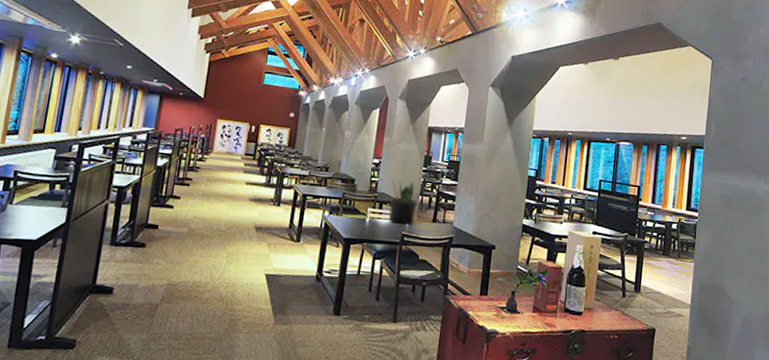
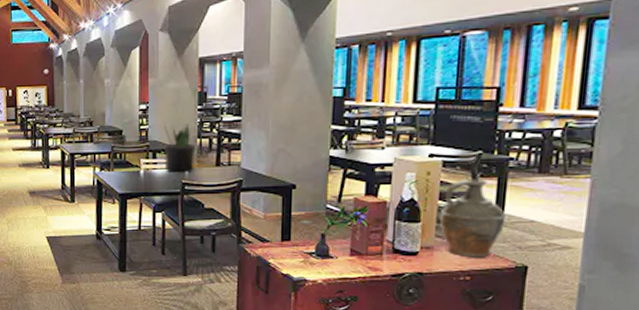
ceramic jug: none [598,254,643,321] -> present [440,179,507,258]

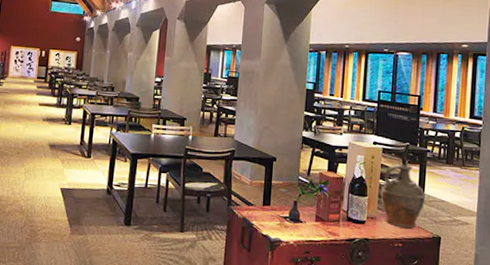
planter: present [164,123,196,173] -> none [172,96,199,140]

